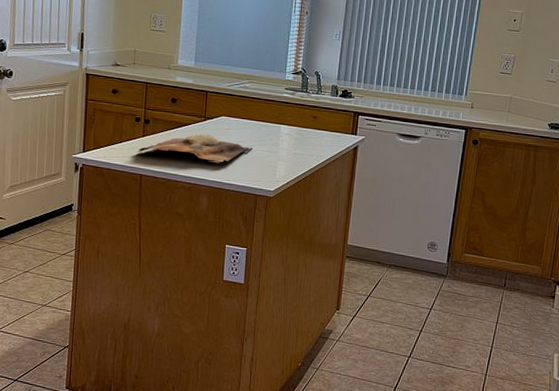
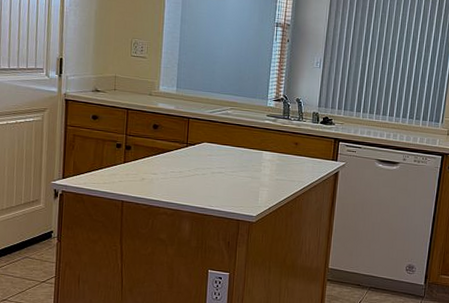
cutting board: present [135,133,253,164] -> none [117,159,236,190]

